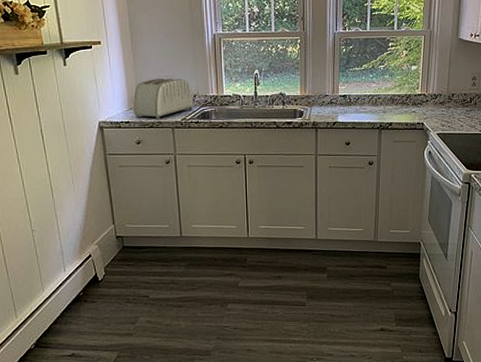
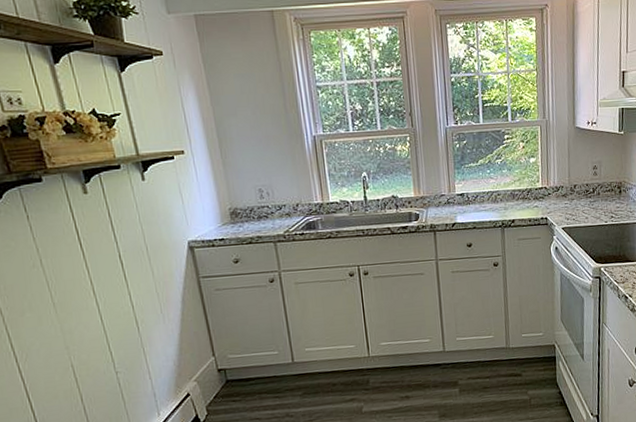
toaster: present [132,78,194,120] -> none [226,187,297,235]

